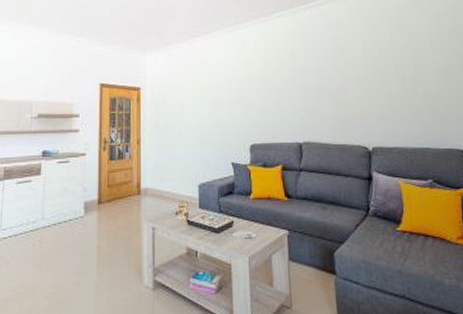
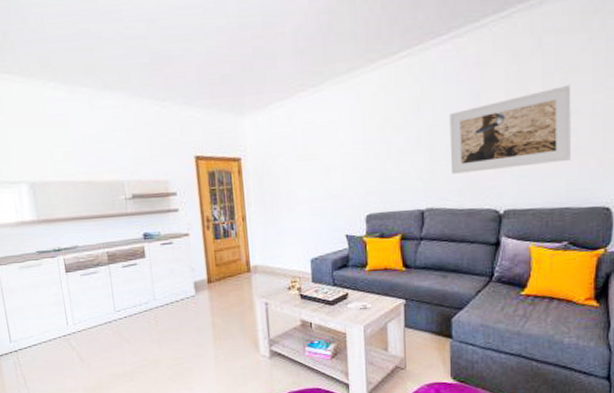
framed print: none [318,46,425,112] -> present [449,84,572,174]

